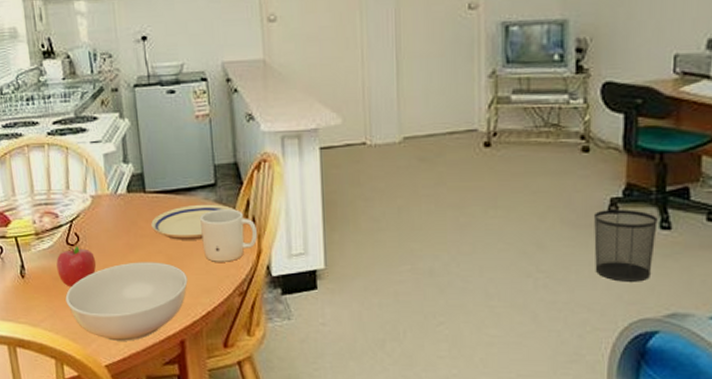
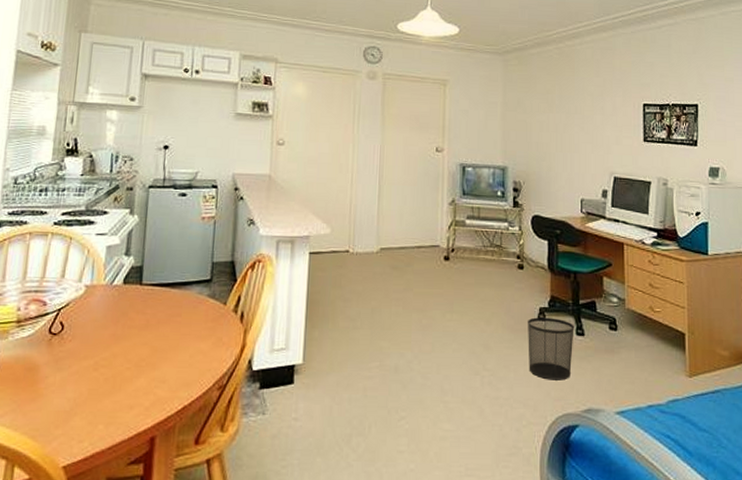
fruit: present [56,246,97,287] -> none [32,335,77,379]
bowl: present [65,262,188,341] -> none [34,353,169,438]
plate: present [151,204,236,240] -> none [141,298,227,333]
mug: present [199,209,258,262] -> none [189,304,245,355]

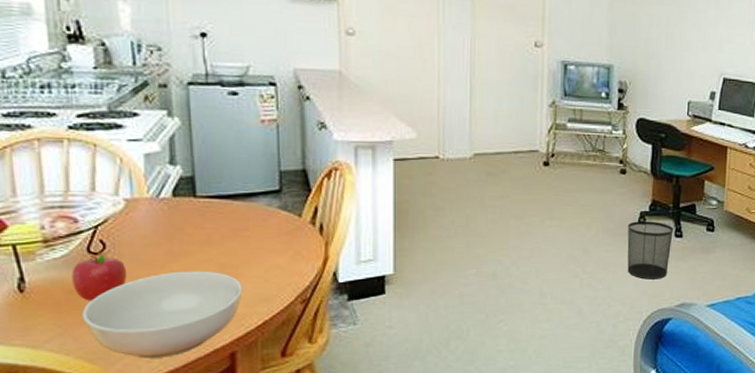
fruit: none [32,335,77,379] -> present [71,254,128,301]
bowl: none [34,353,169,438] -> present [82,271,243,358]

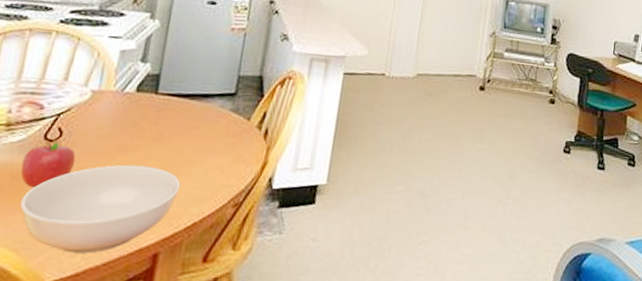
waste bin: present [627,221,674,280] -> none [550,150,597,211]

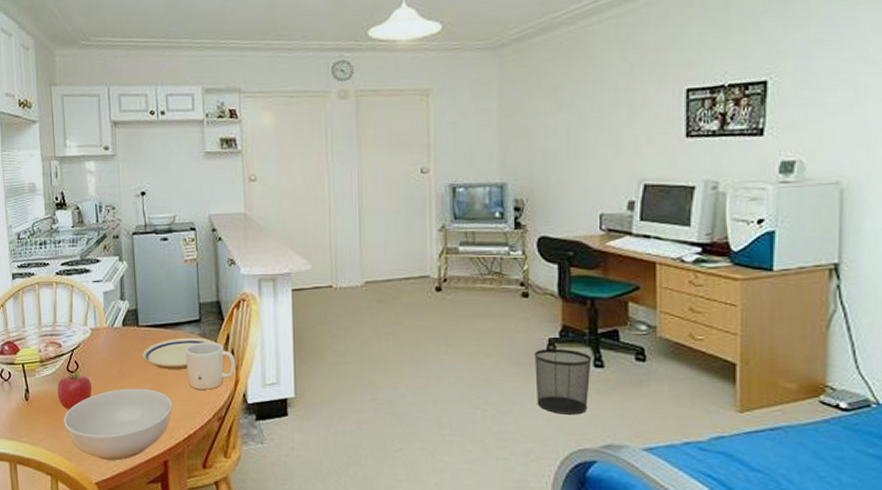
plate: none [154,111,250,147] -> present [142,337,217,369]
mug: none [205,118,268,172] -> present [184,342,236,390]
waste bin: none [550,150,597,211] -> present [533,349,592,415]

